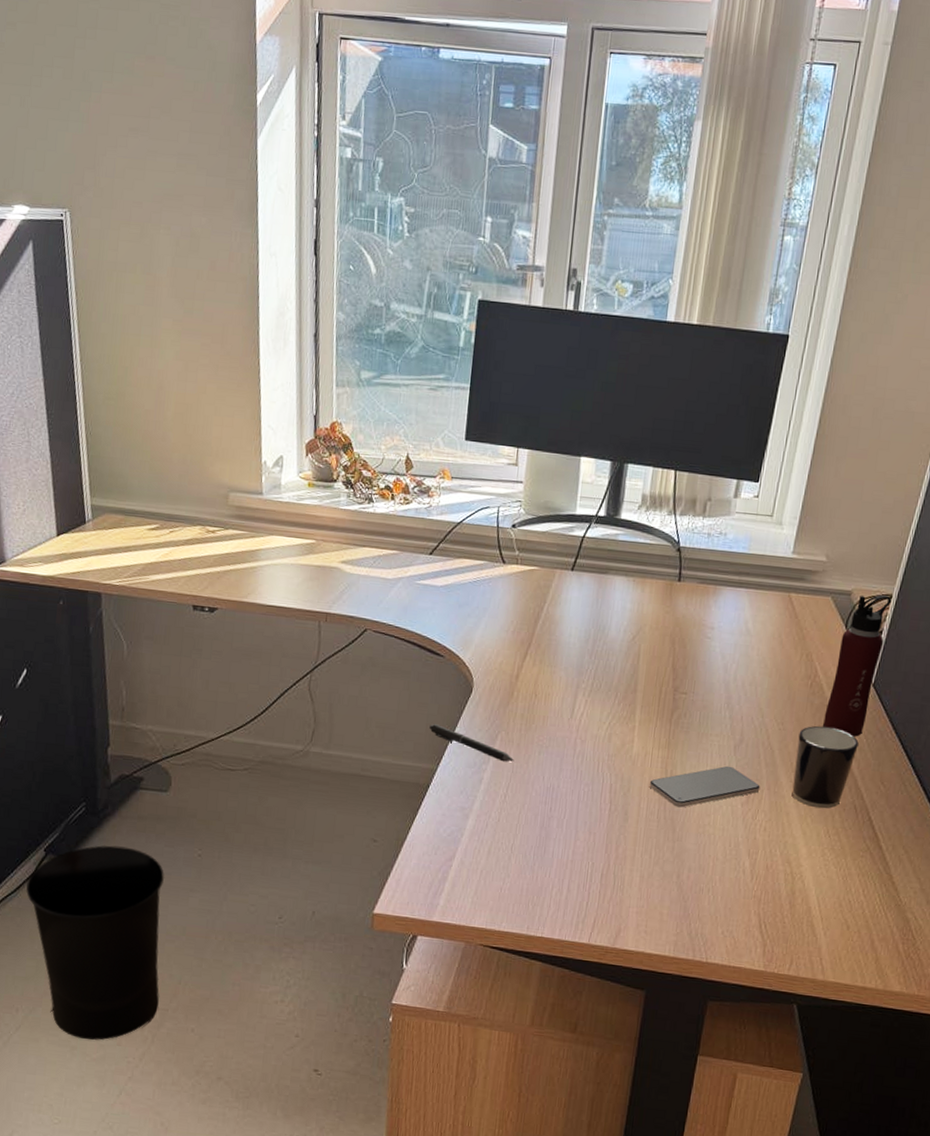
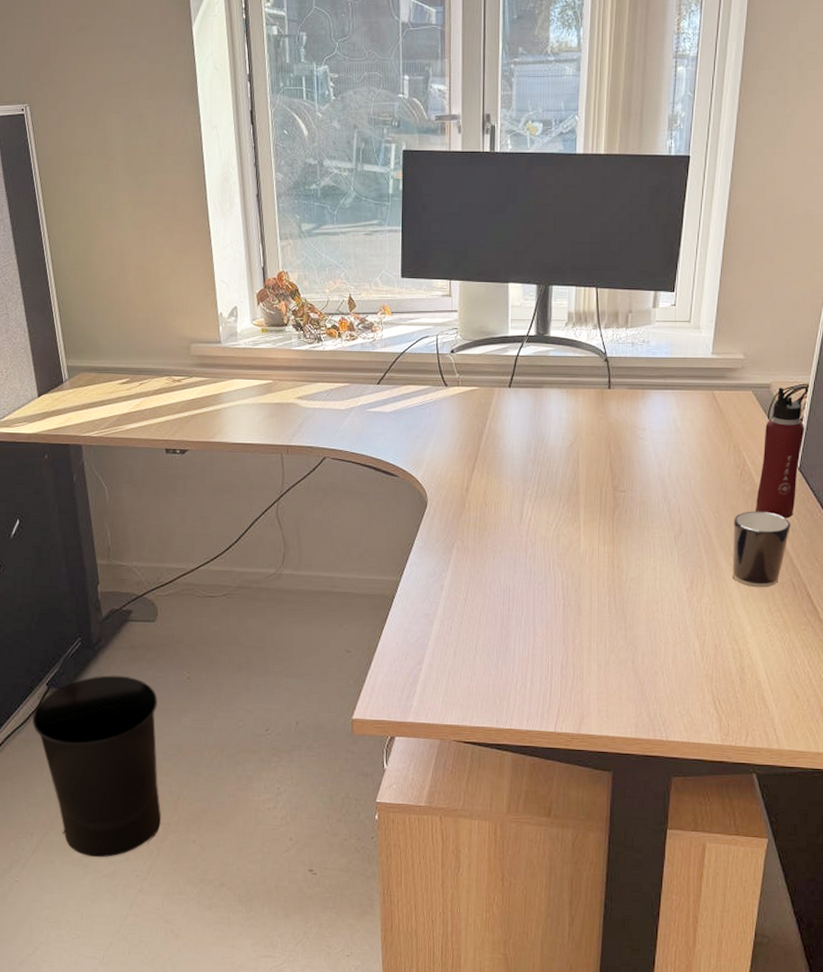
pen: present [429,723,515,762] -> none [390,538,471,569]
smartphone: present [649,765,761,808] -> none [598,555,702,598]

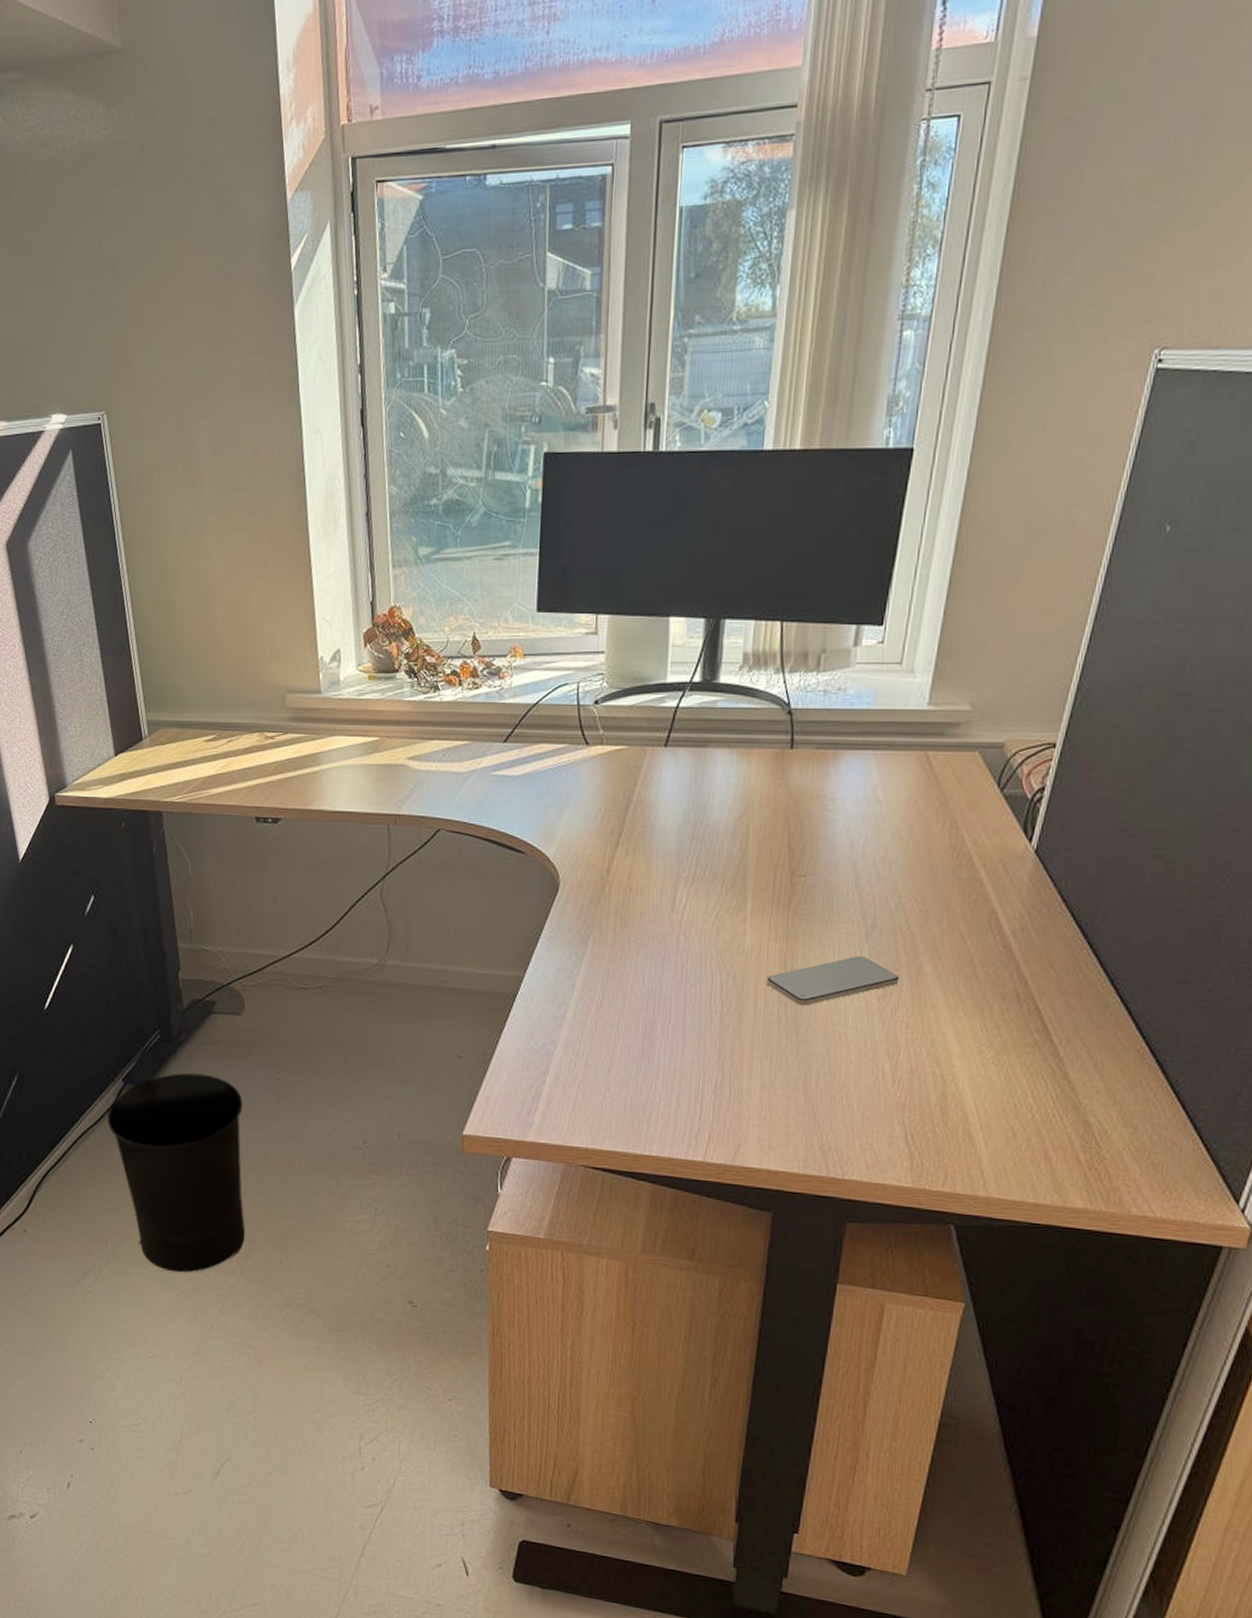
smartphone: none [598,555,702,598] -> present [766,955,900,1006]
mug: present [732,511,791,588] -> none [938,903,1020,1000]
water bottle: present [756,384,809,519] -> none [974,743,1056,914]

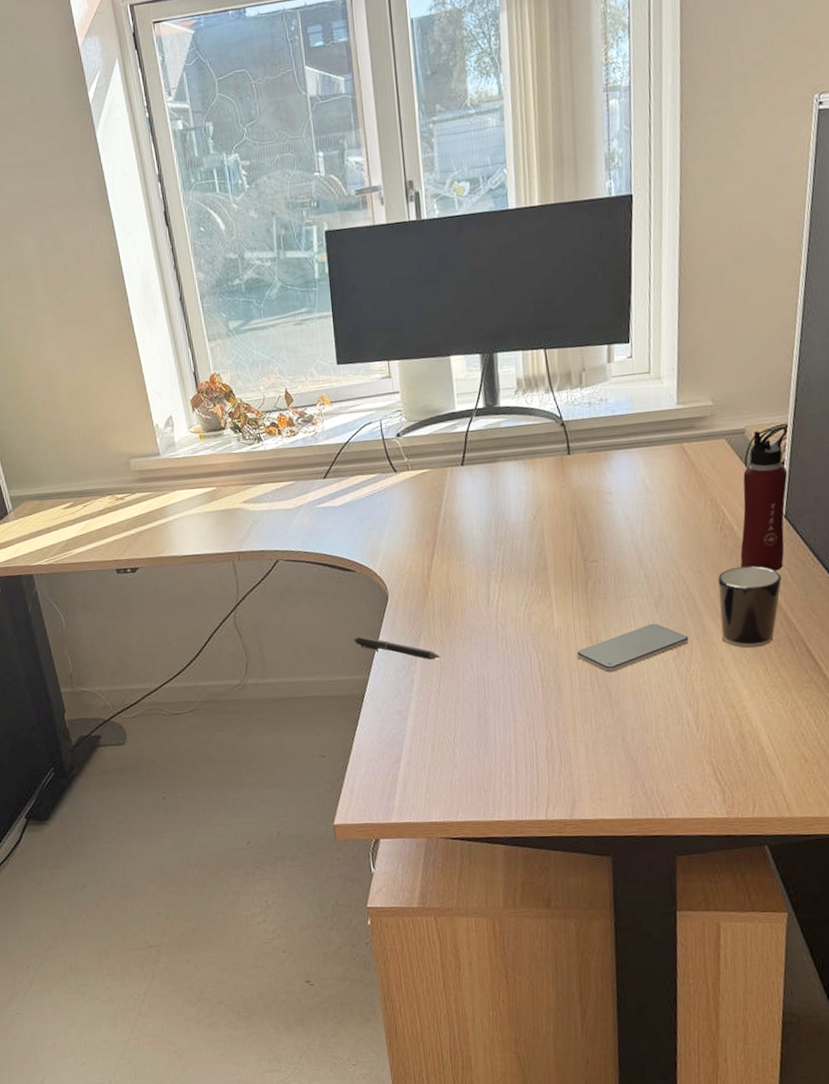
waste bin: present [108,1072,246,1273] -> none [15,801,153,984]
pen: none [513,926,610,965] -> present [354,635,441,660]
mug: none [938,903,1020,1000] -> present [718,566,782,649]
water bottle: none [974,743,1056,914] -> present [740,425,788,572]

